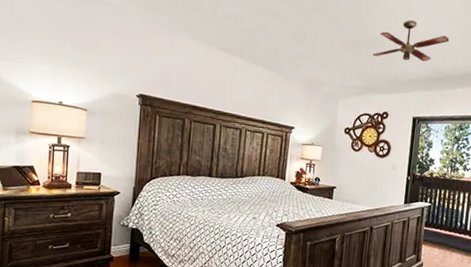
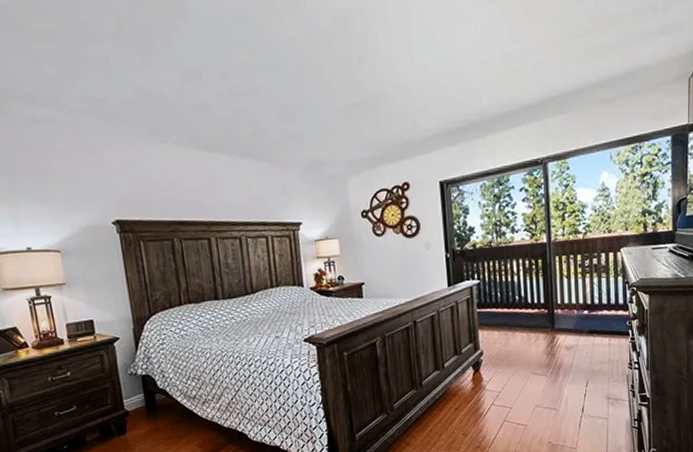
ceiling fan: present [372,20,449,62] -> none [377,64,466,117]

